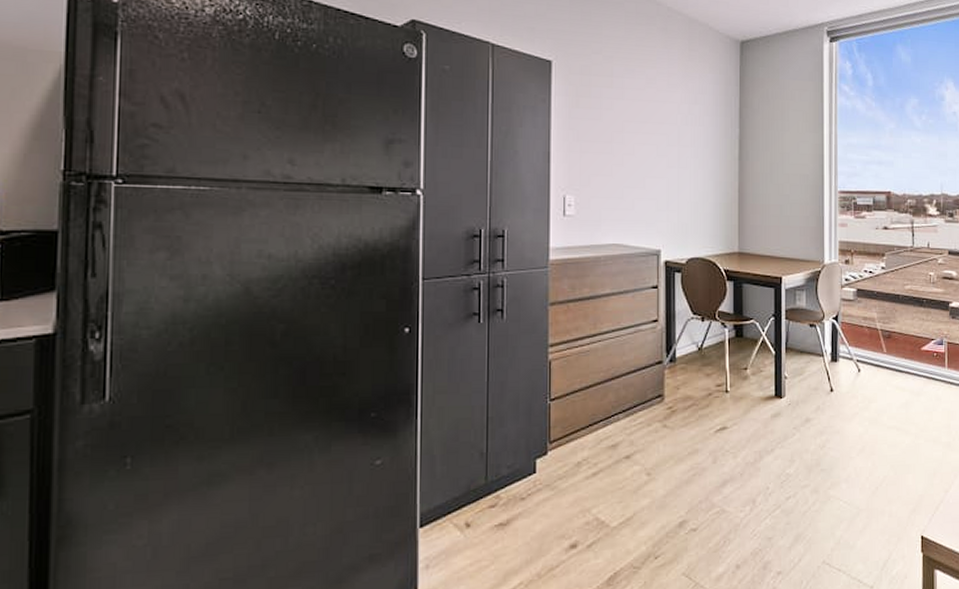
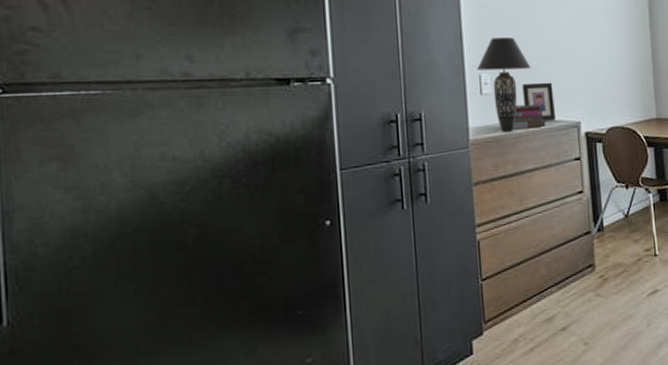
table lamp: none [562,160,615,256] -> present [477,37,531,133]
books: none [593,228,626,253] -> present [513,103,546,130]
picture frame: none [606,207,636,247] -> present [522,82,555,121]

